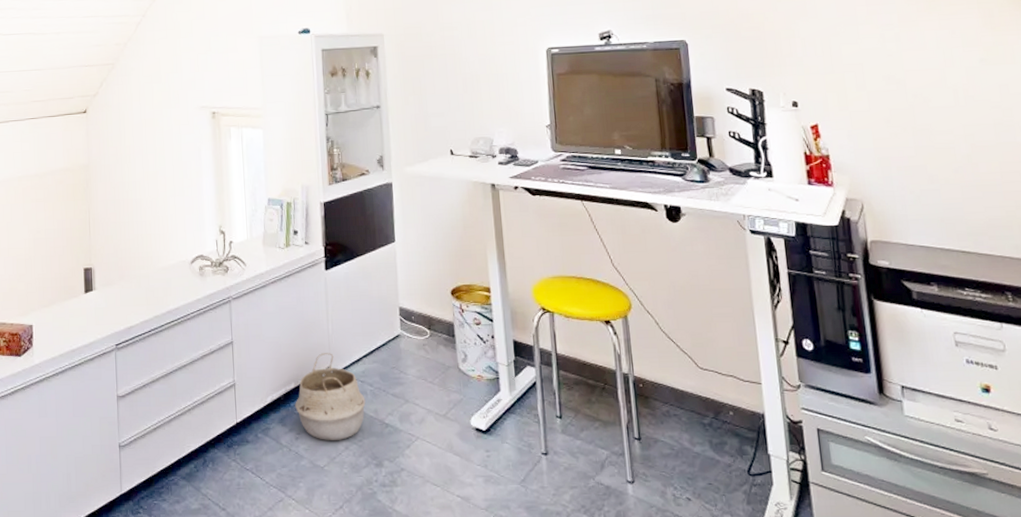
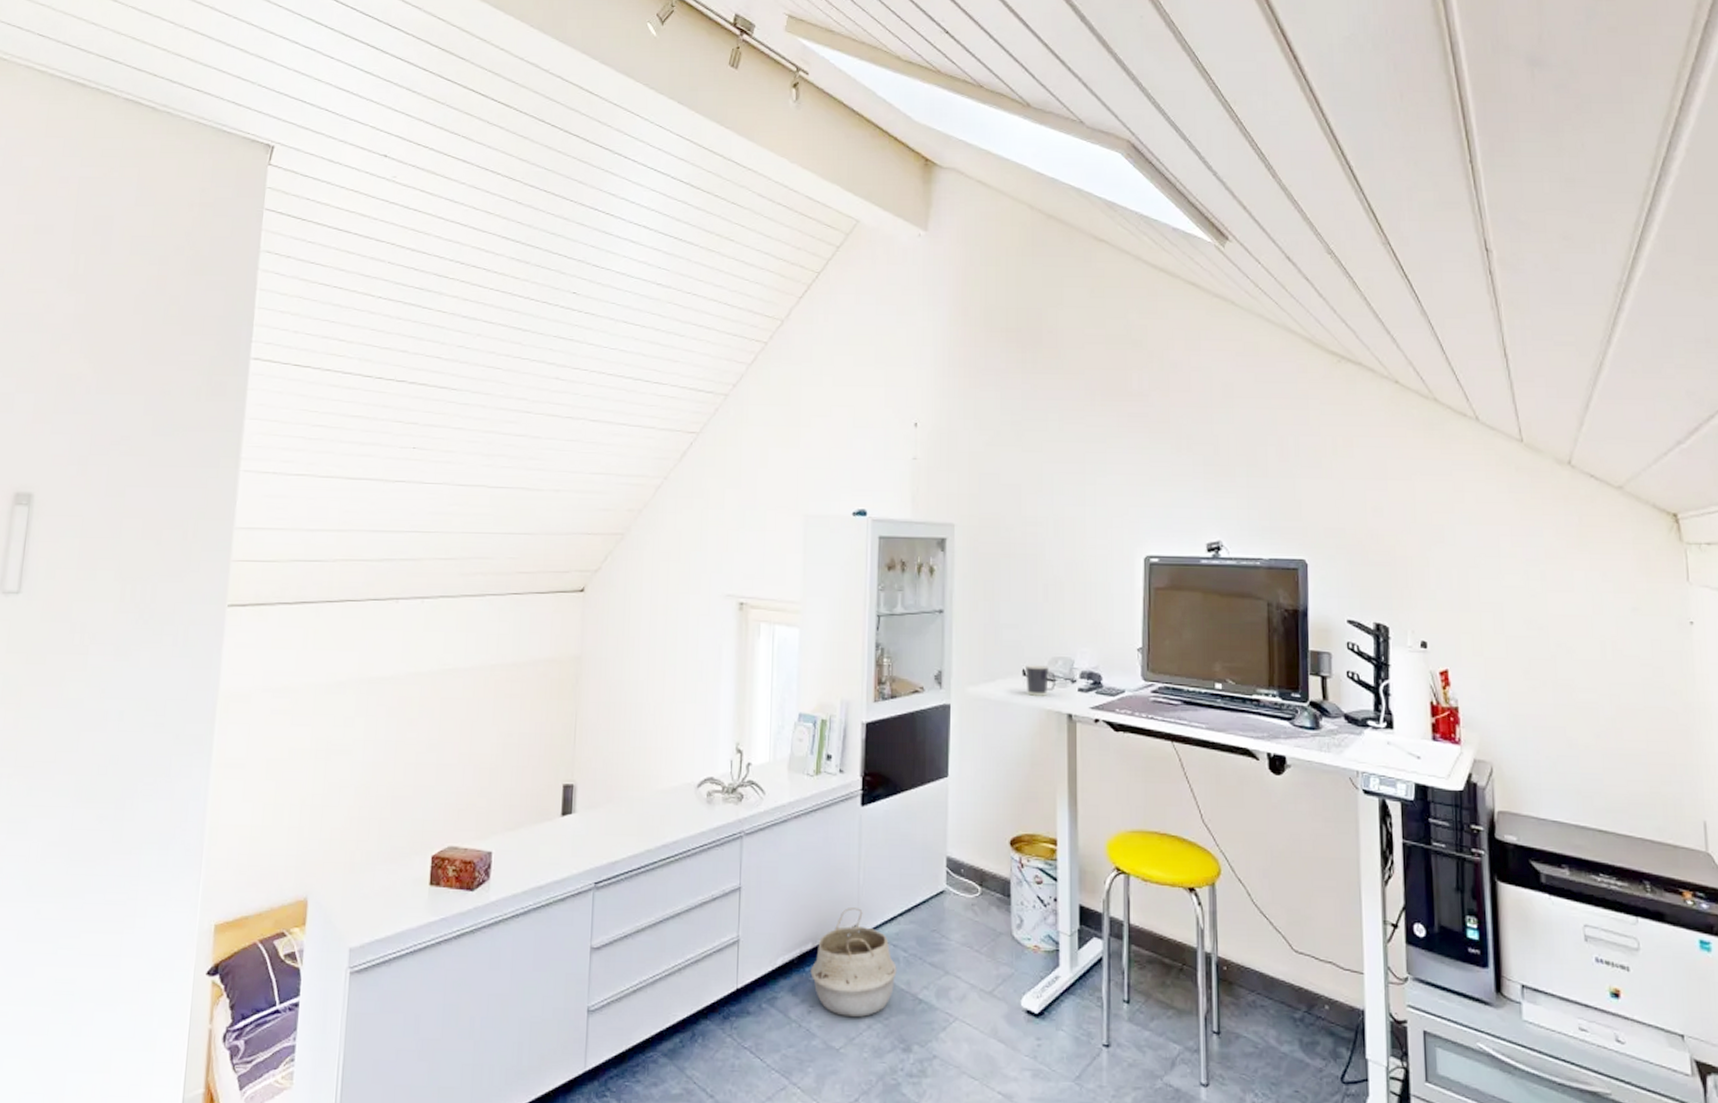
mug: none [452,145,479,172] -> present [1026,665,1056,697]

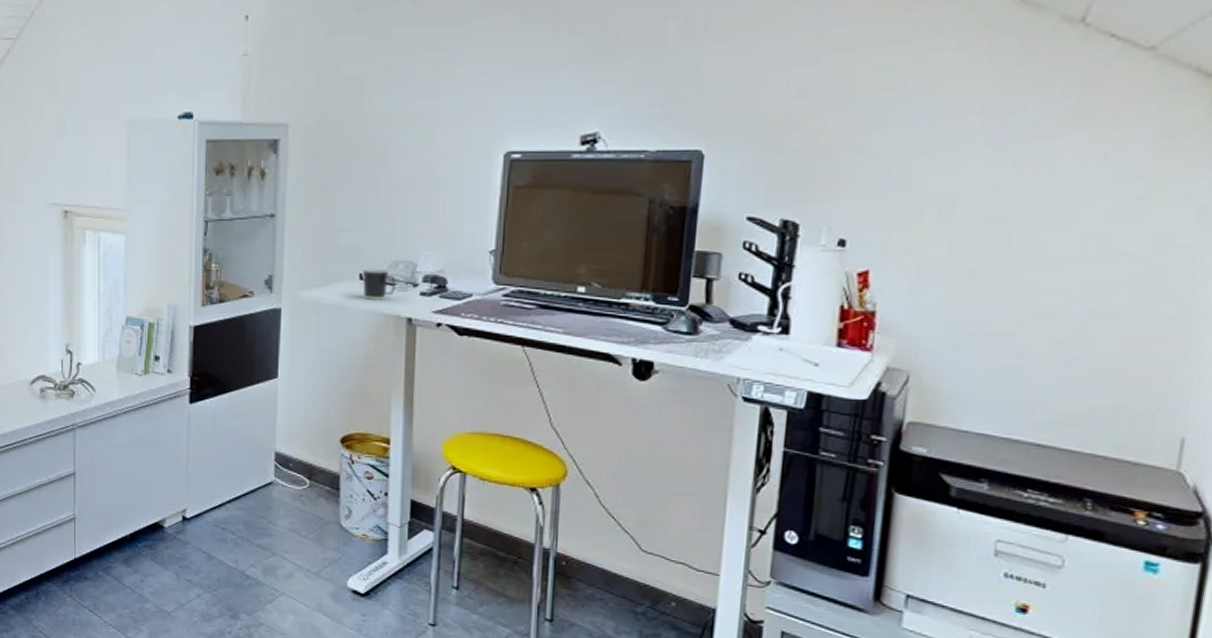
woven basket: present [810,908,897,1017] -> none [142,494,225,587]

